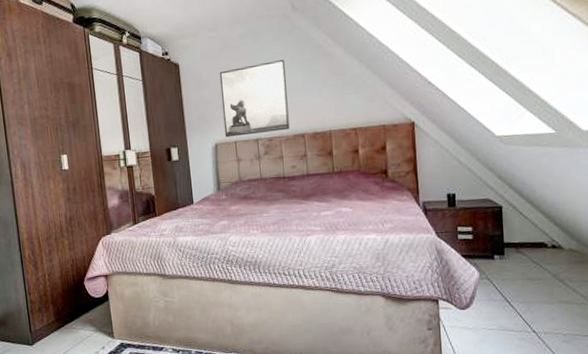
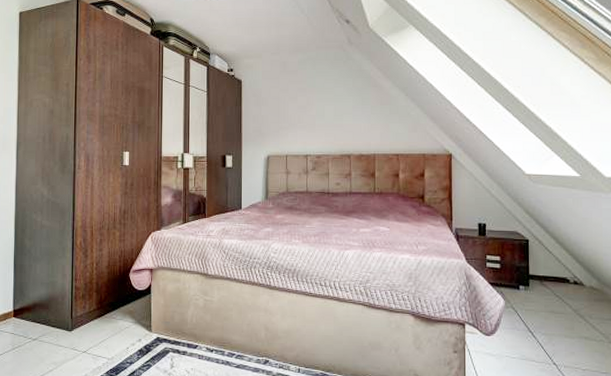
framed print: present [219,59,290,138] -> none [277,85,337,151]

